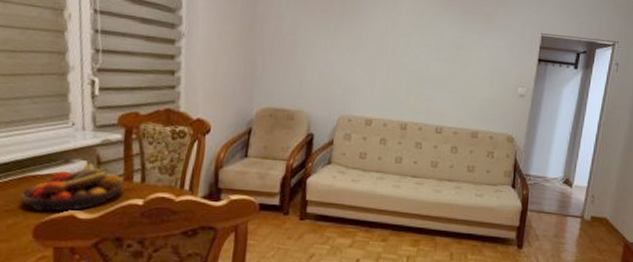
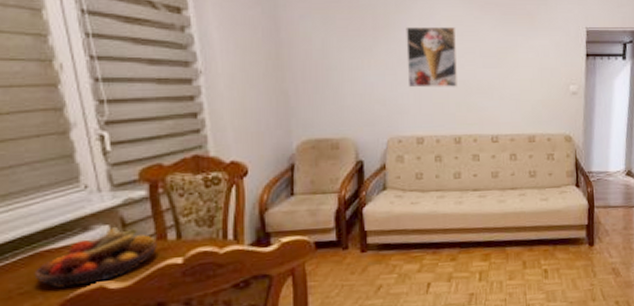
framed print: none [364,14,417,76] -> present [406,27,457,88]

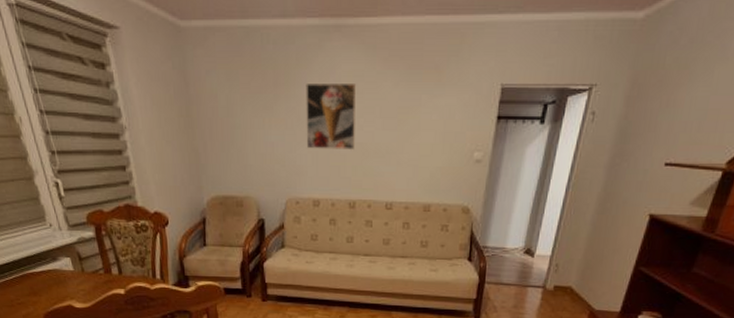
fruit bowl: present [34,227,157,290] -> none [25,260,105,304]

